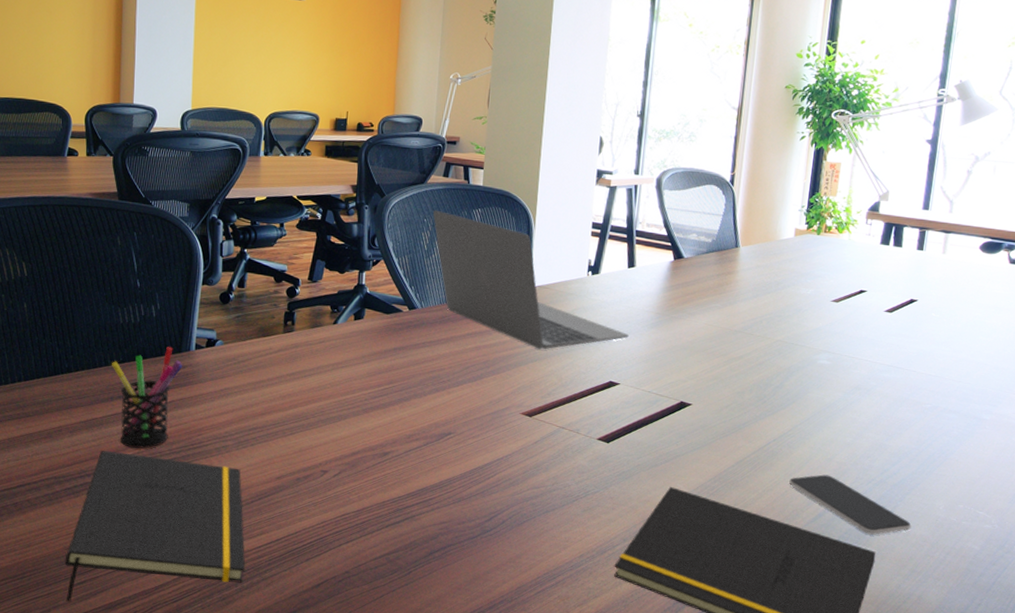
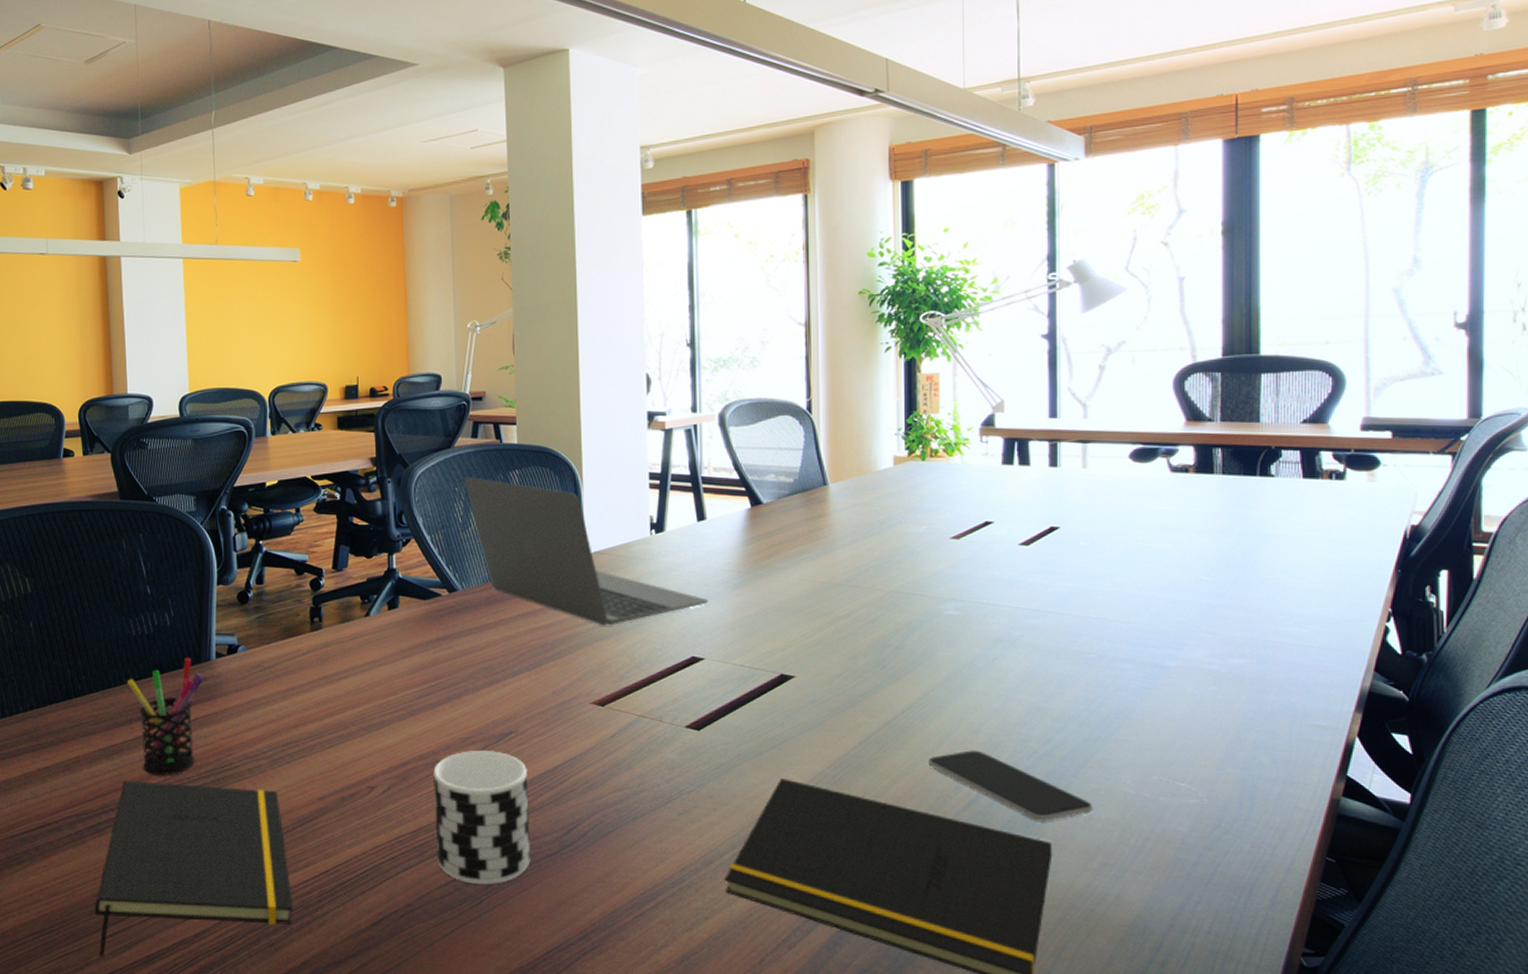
cup: none [375,446,461,559] -> present [433,751,531,884]

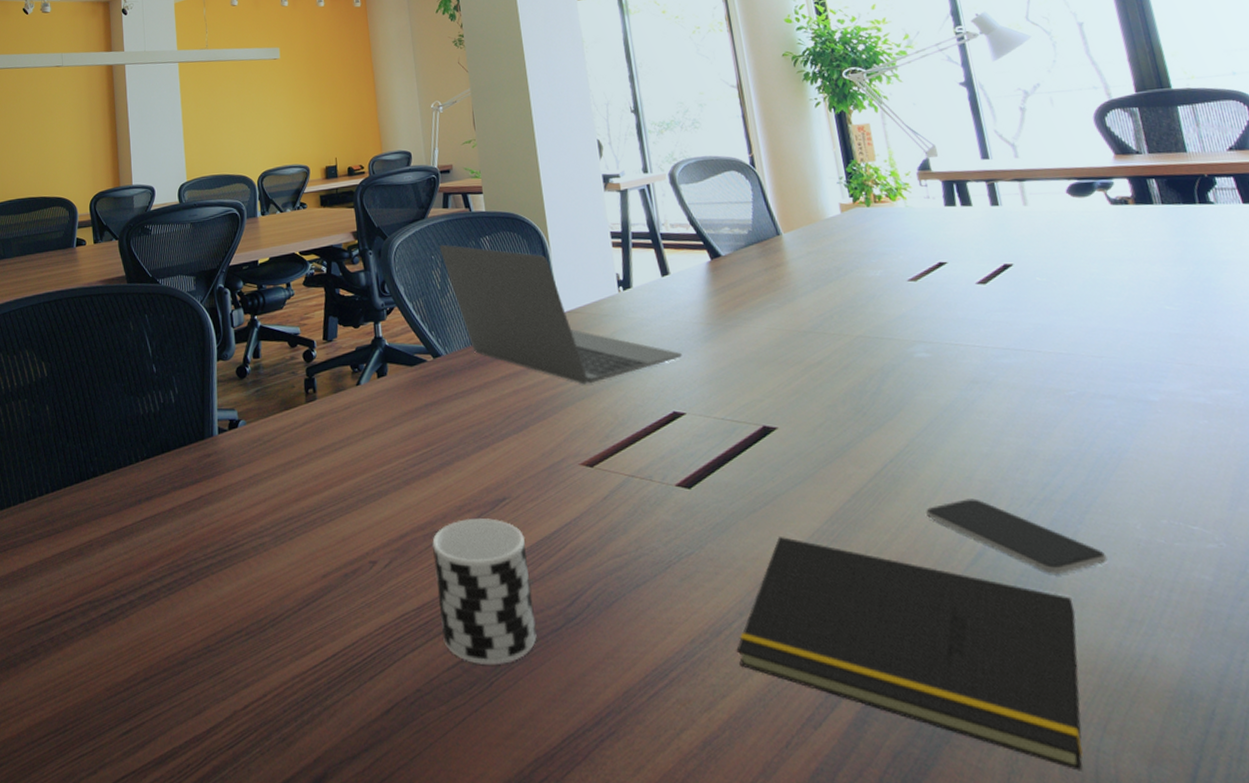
notepad: present [94,780,293,958] -> none [107,563,303,760]
pen holder: present [126,658,204,775] -> none [135,434,208,557]

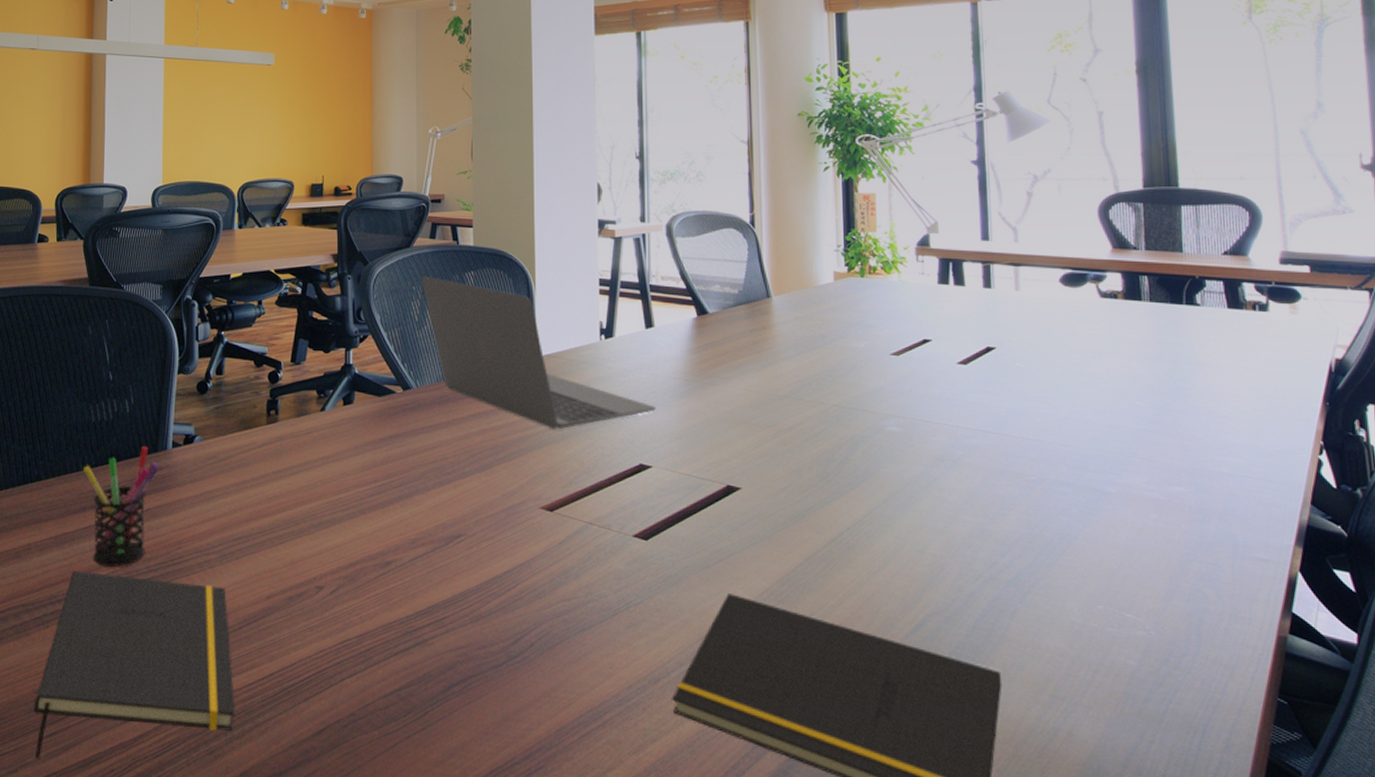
notepad: none [107,563,303,760] -> present [33,570,235,760]
pen holder: none [135,434,208,557] -> present [82,446,160,567]
cup: present [432,518,537,664] -> none [382,552,477,695]
smartphone: present [926,498,1108,574] -> none [875,571,1041,649]

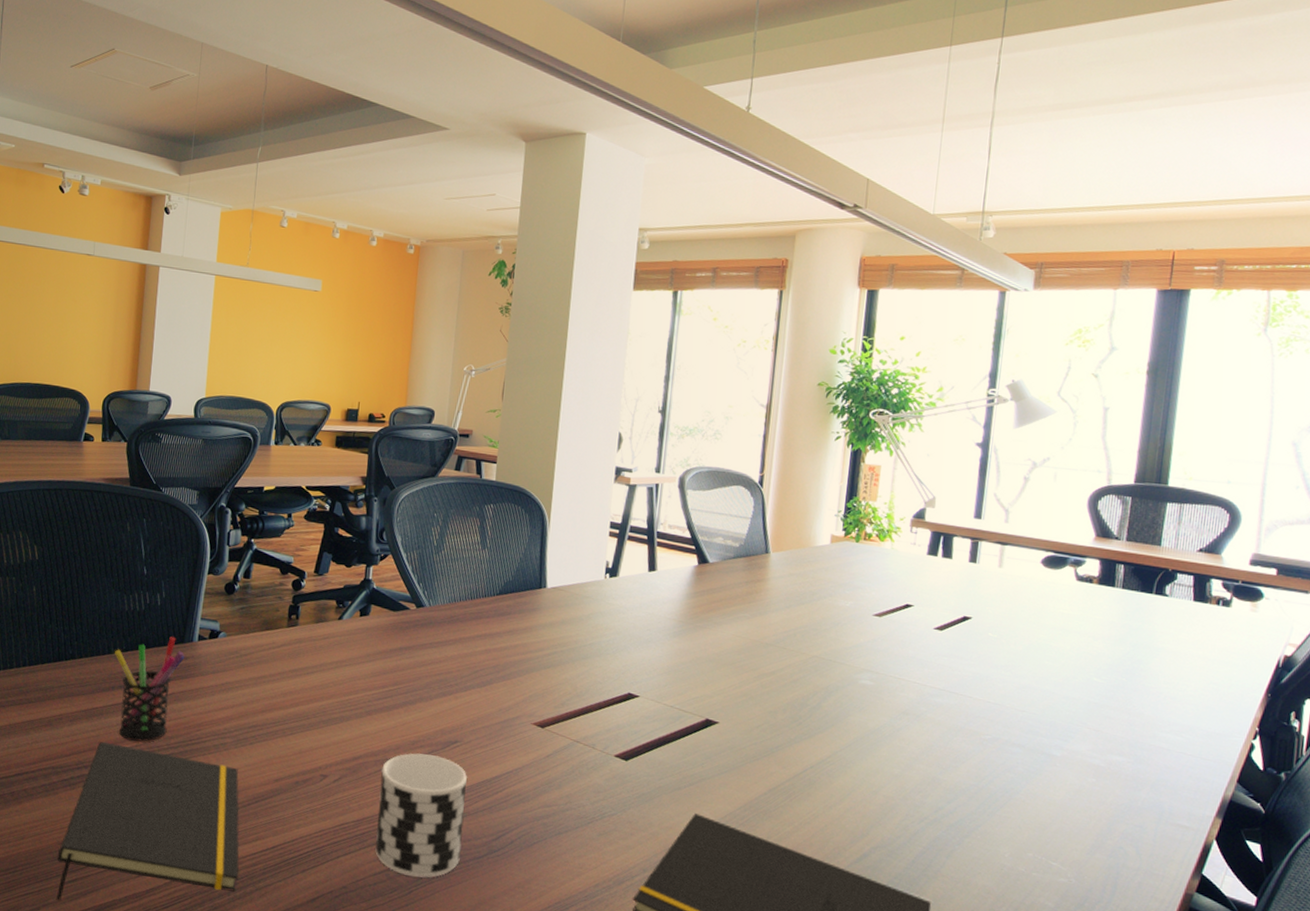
cup: none [382,552,477,695] -> present [375,753,467,878]
laptop: present [422,275,656,430] -> none [443,504,649,656]

